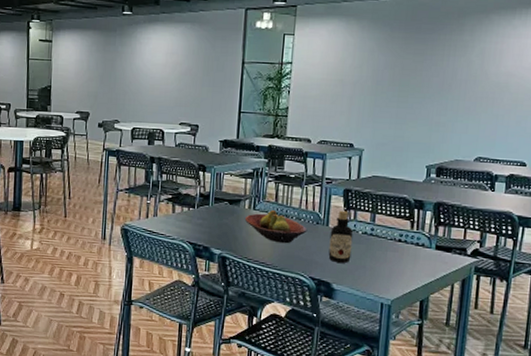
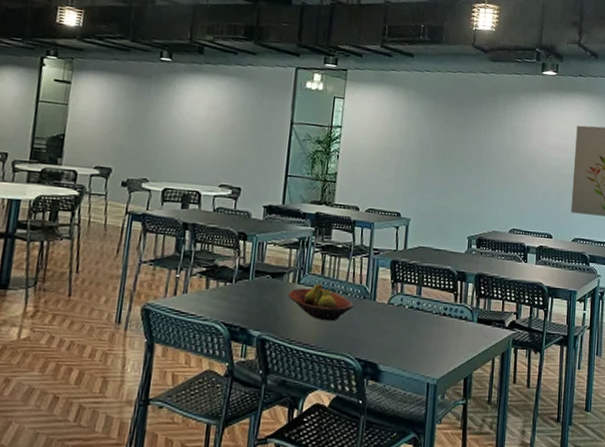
bottle: present [328,210,353,263] -> none [375,283,400,341]

